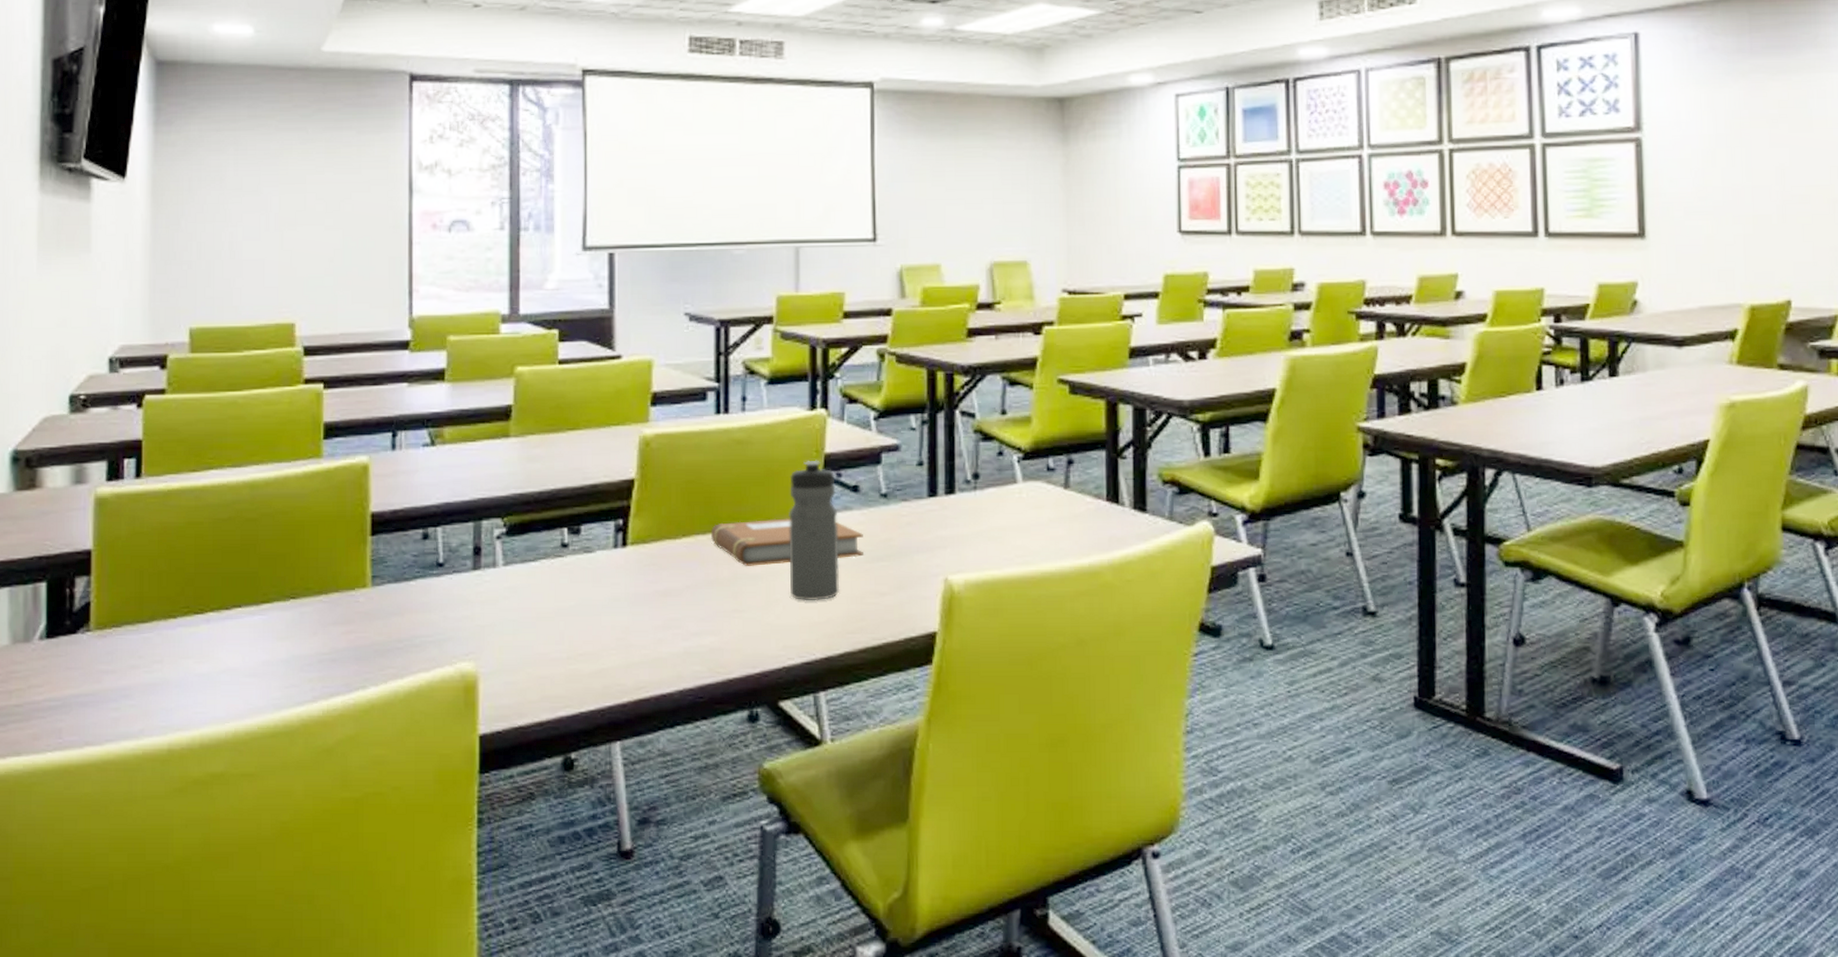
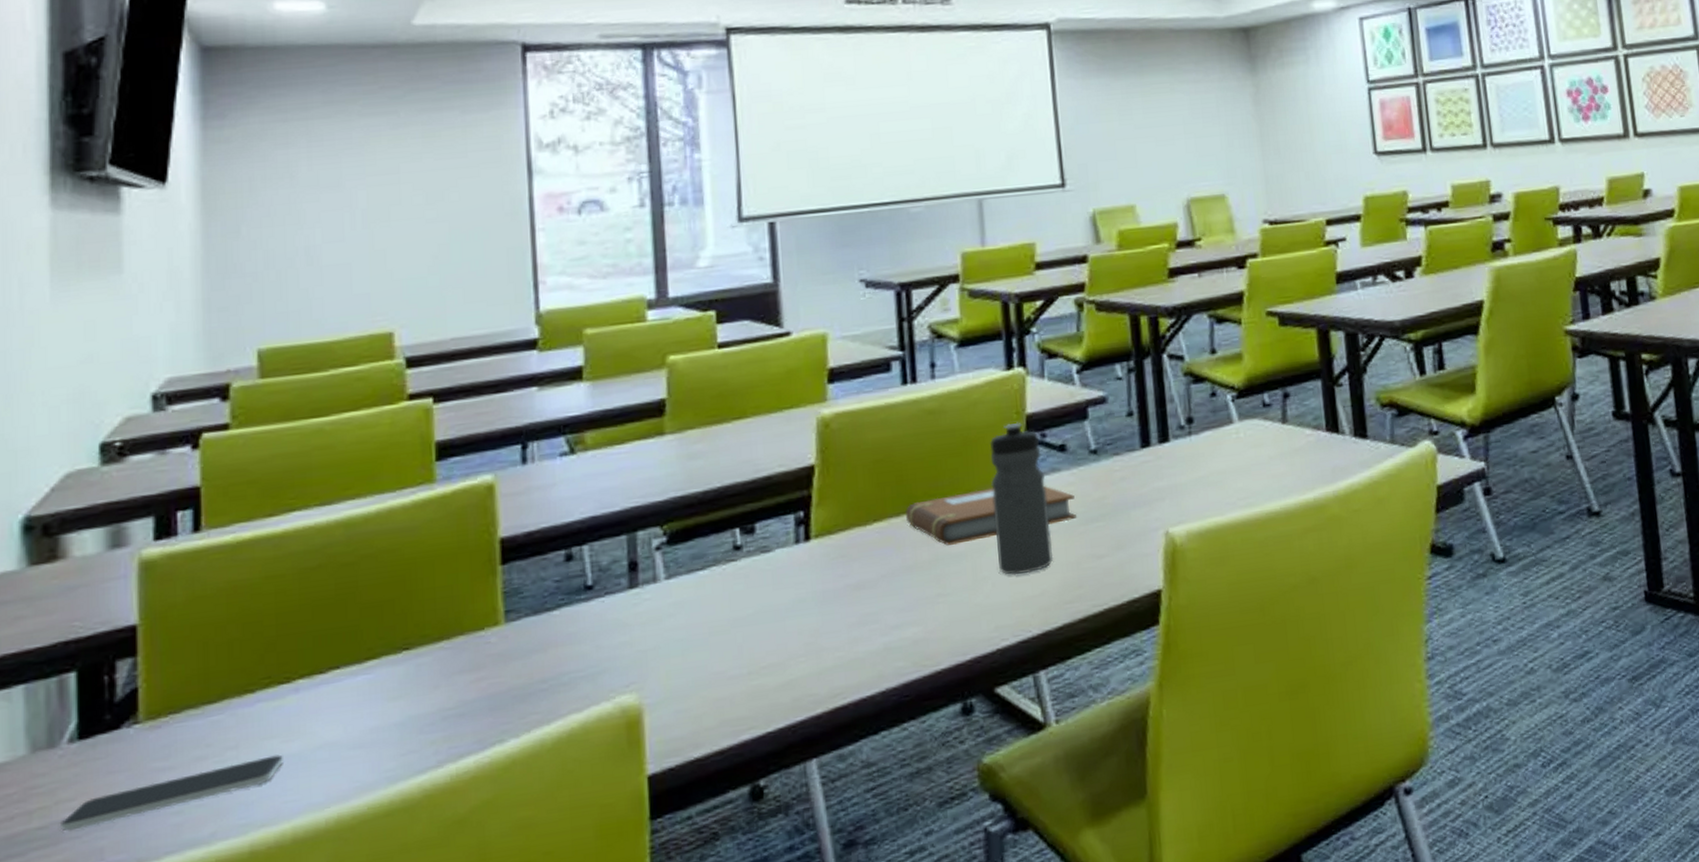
smartphone: none [32,673,197,711] -> present [61,754,285,832]

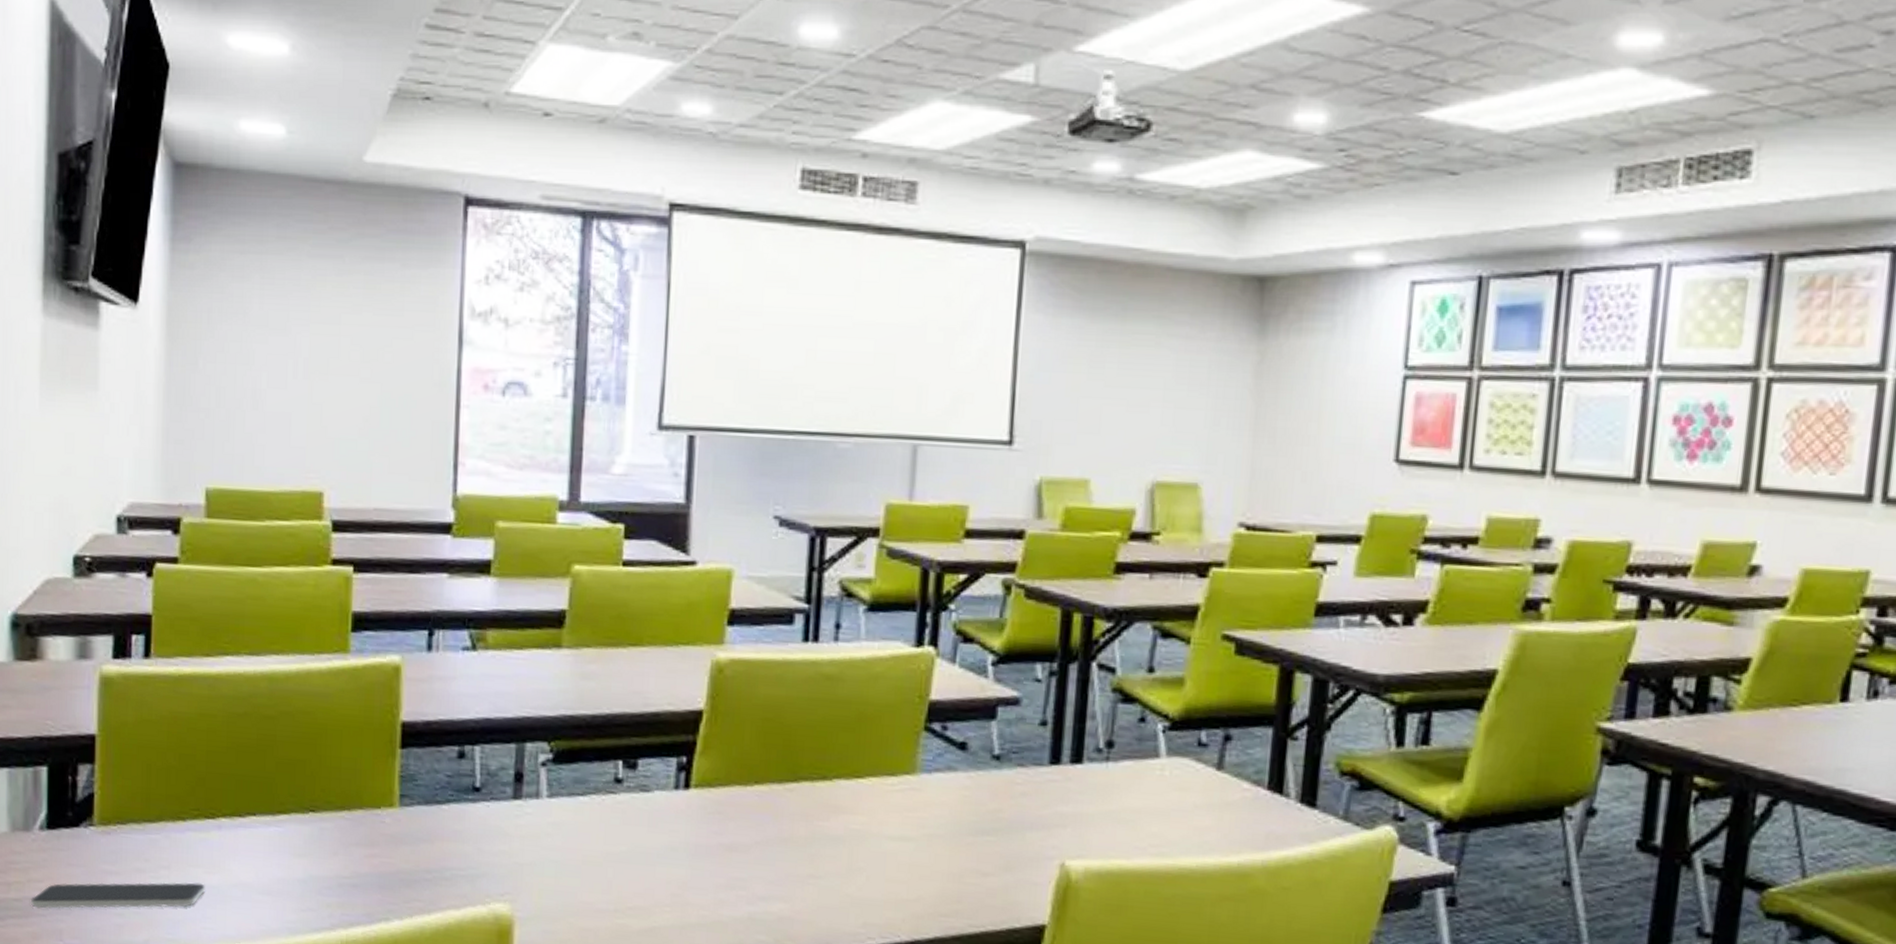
notebook: present [906,485,1076,546] -> none [788,772,968,828]
water bottle: present [989,422,1054,576] -> none [876,707,940,875]

